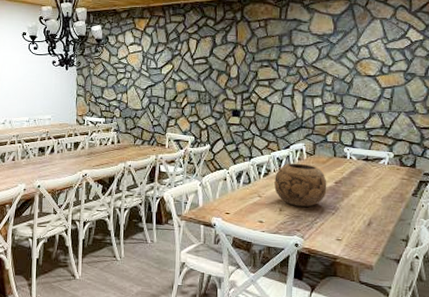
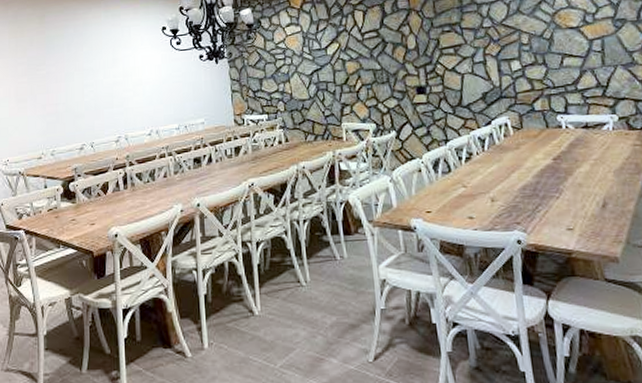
decorative bowl: present [274,163,327,207] -> none [479,140,545,194]

